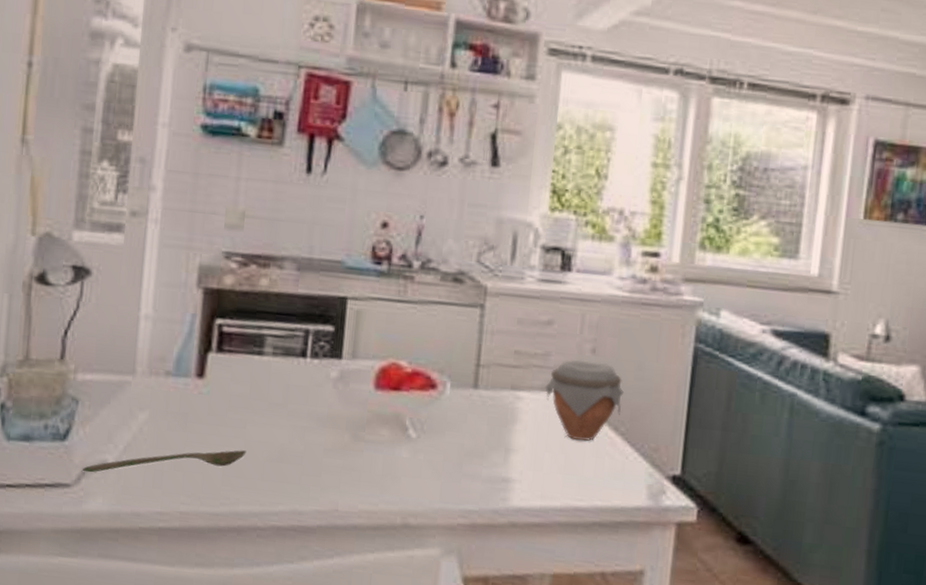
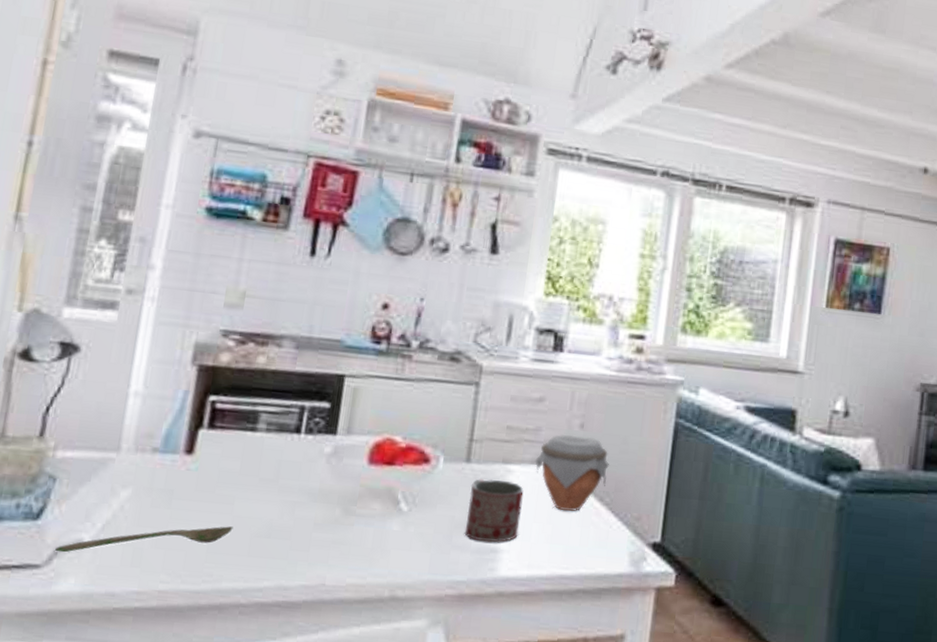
mug: none [474,406,534,472] -> present [464,479,524,543]

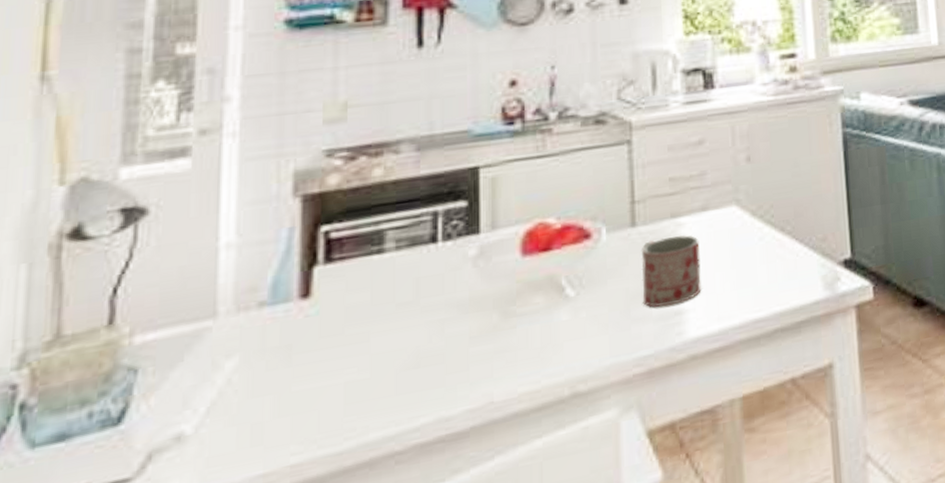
spoon: present [55,526,233,553] -> none [148,367,373,456]
jar: present [535,435,609,512] -> none [705,168,784,253]

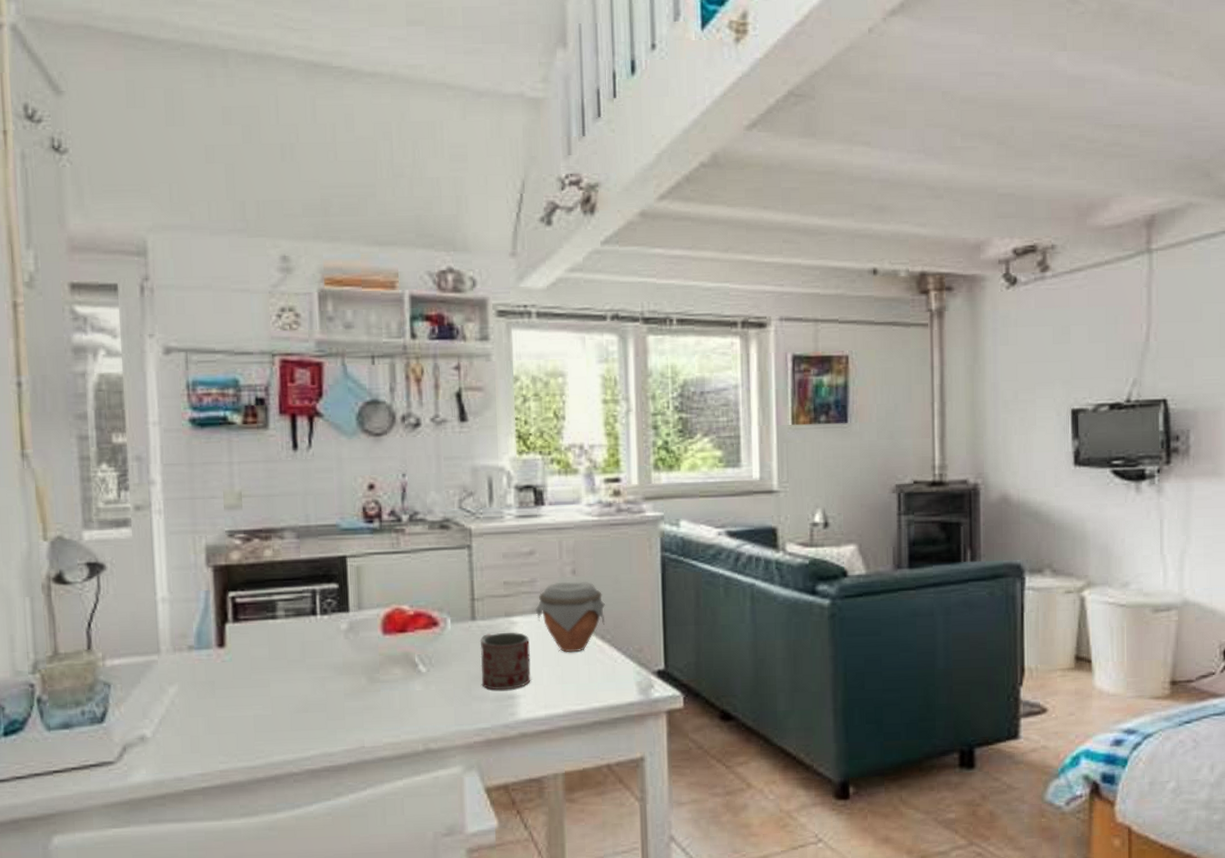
jar: none [705,168,784,253] -> present [535,581,605,653]

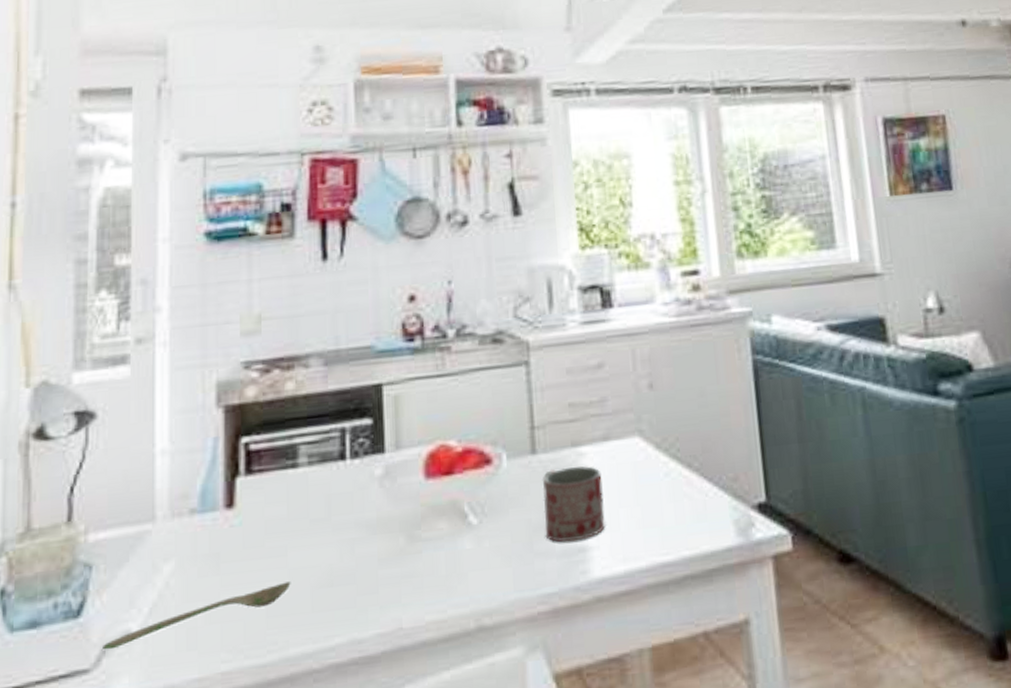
spoon: none [123,706,274,748] -> present [103,581,291,650]
jar: present [535,581,605,653] -> none [607,396,691,489]

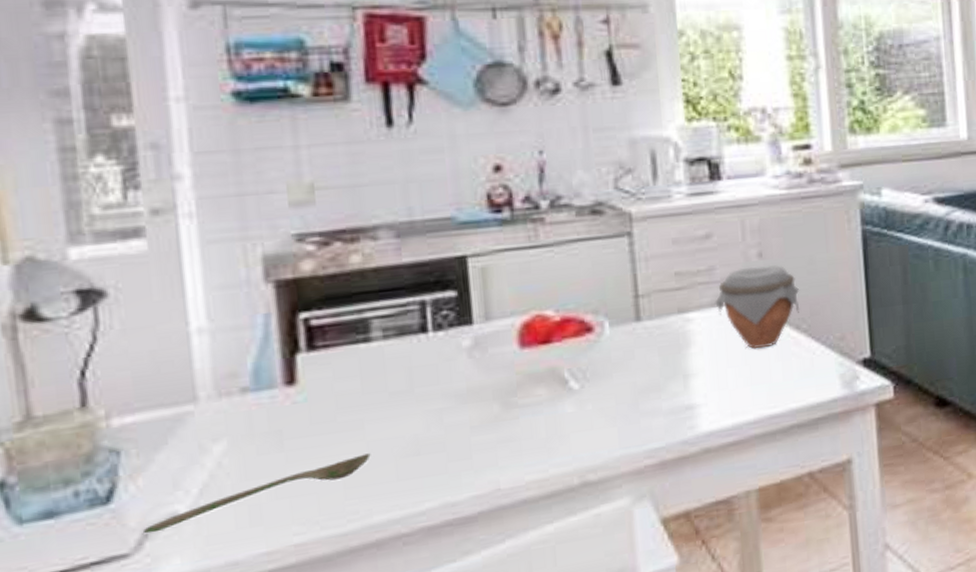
mug: present [542,466,605,542] -> none [647,331,713,402]
jar: none [607,396,691,489] -> present [715,265,799,350]

